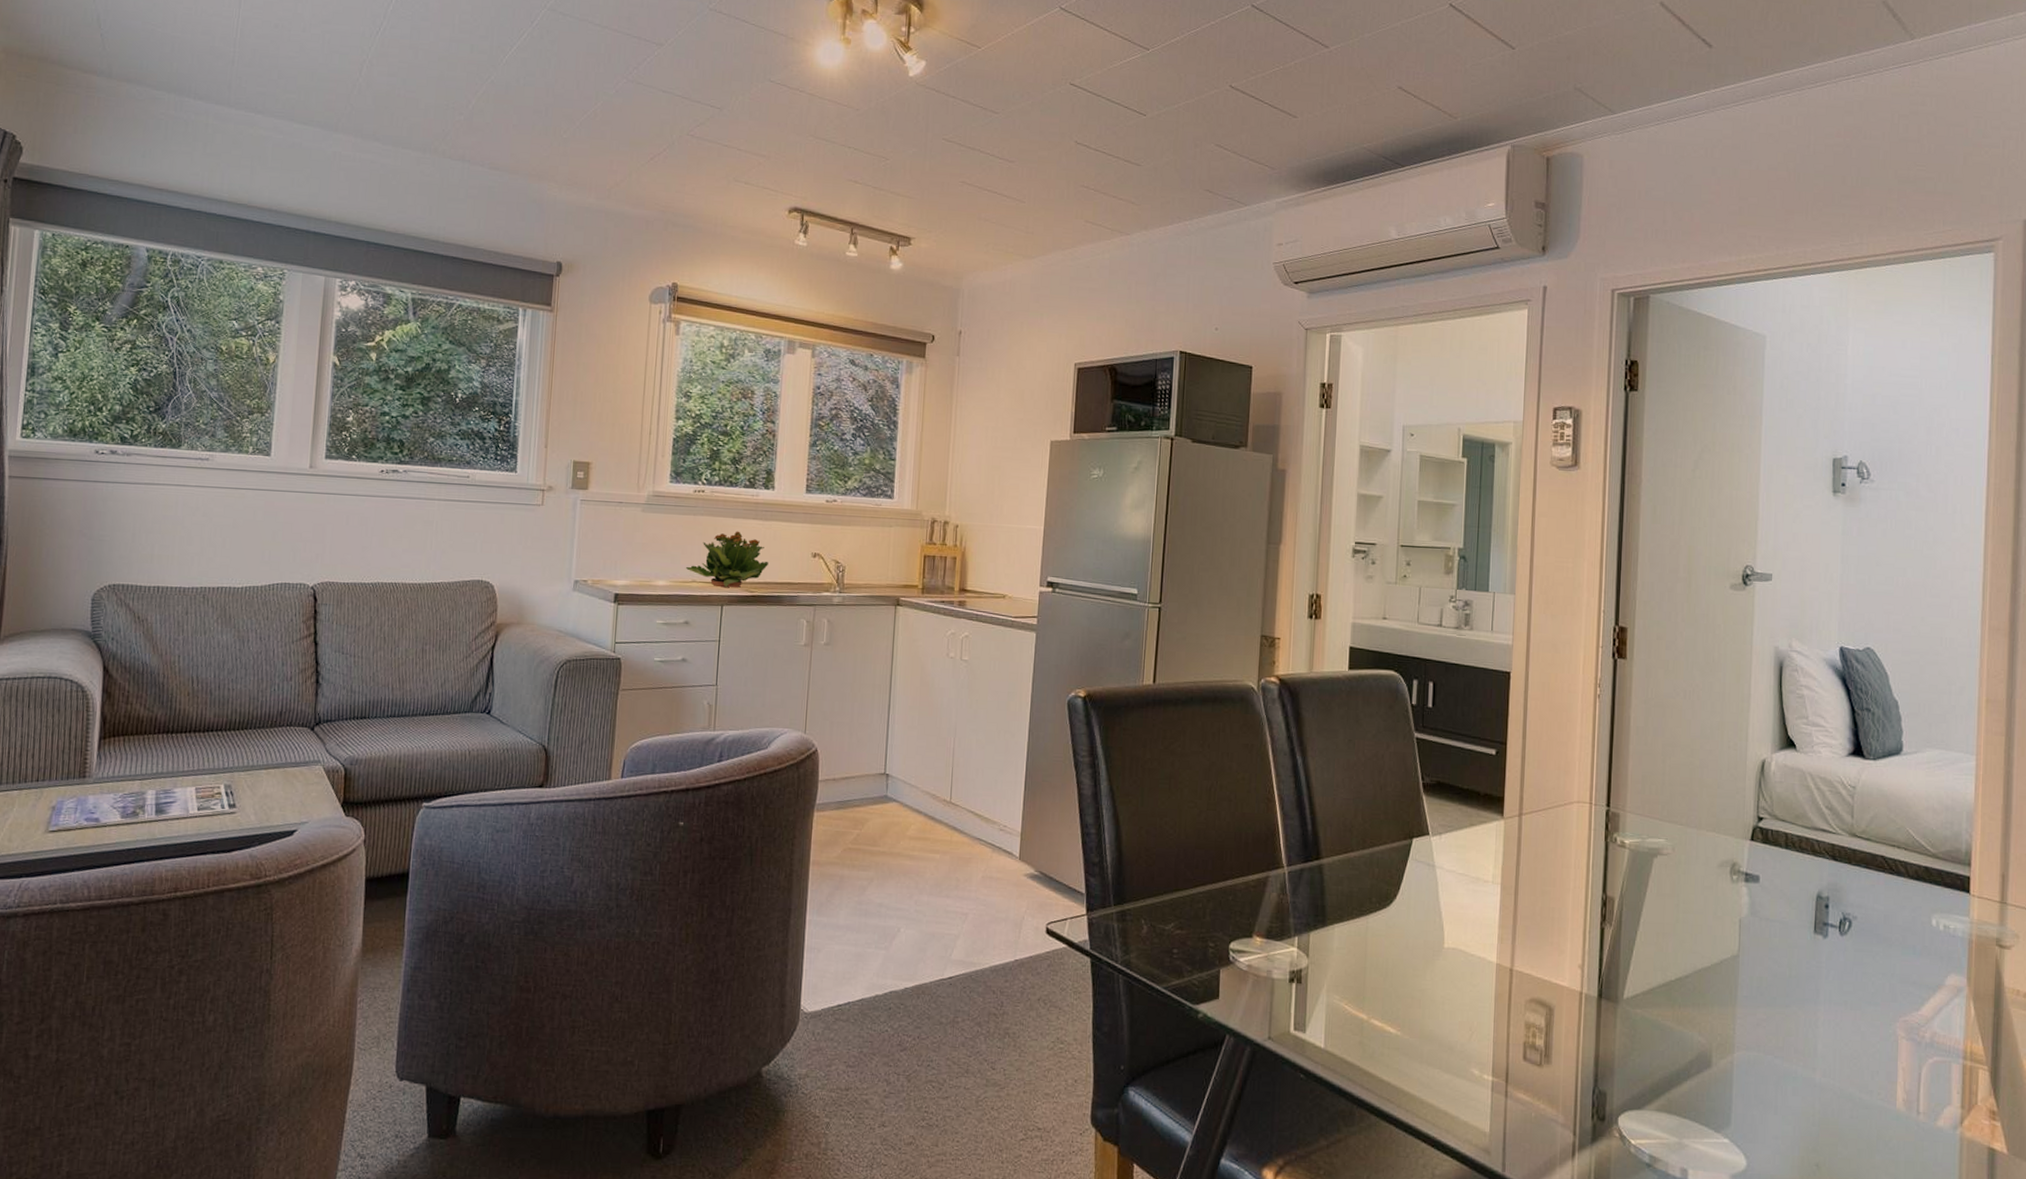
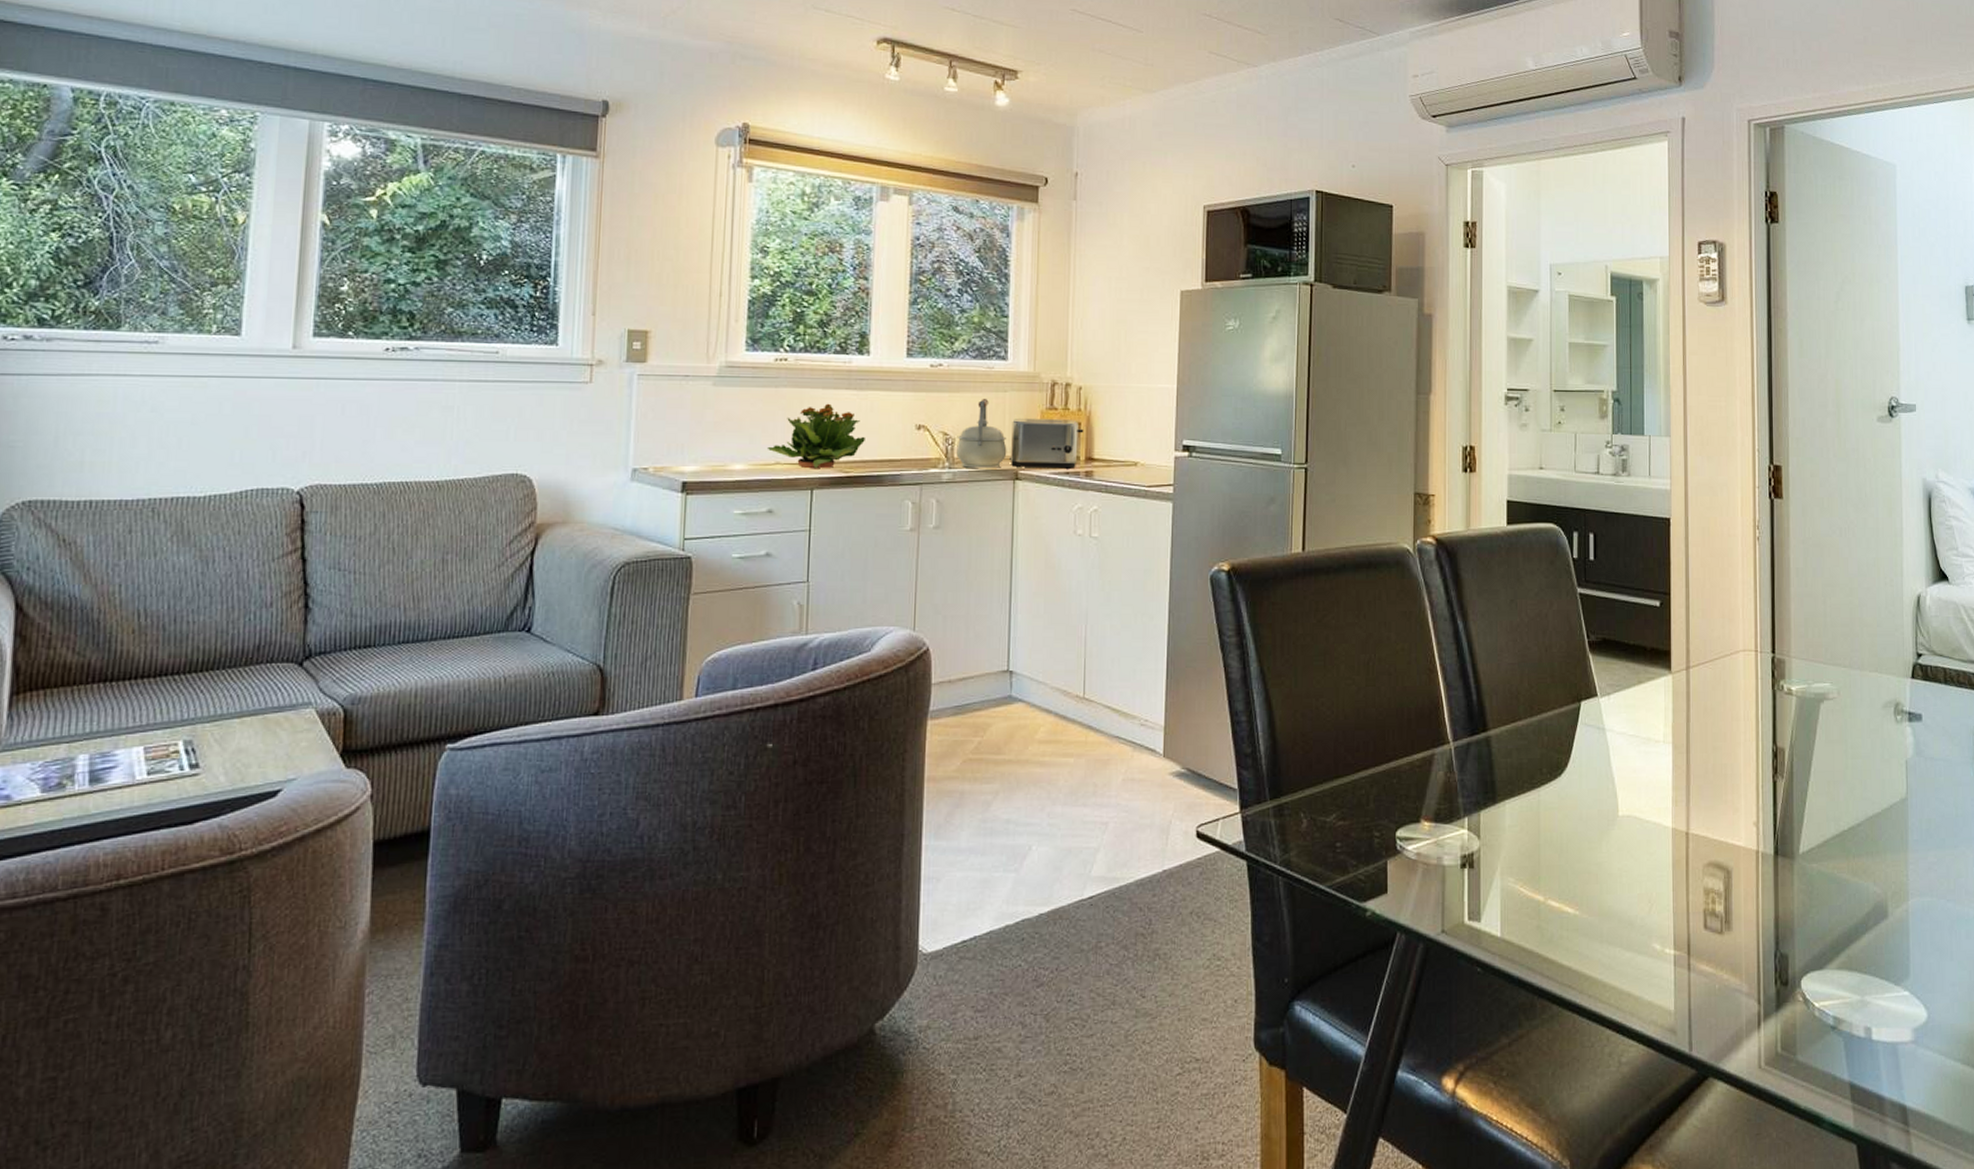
kettle: none [845,532,891,595] -> present [955,399,1007,469]
toaster: none [892,550,959,598] -> present [1010,417,1084,469]

